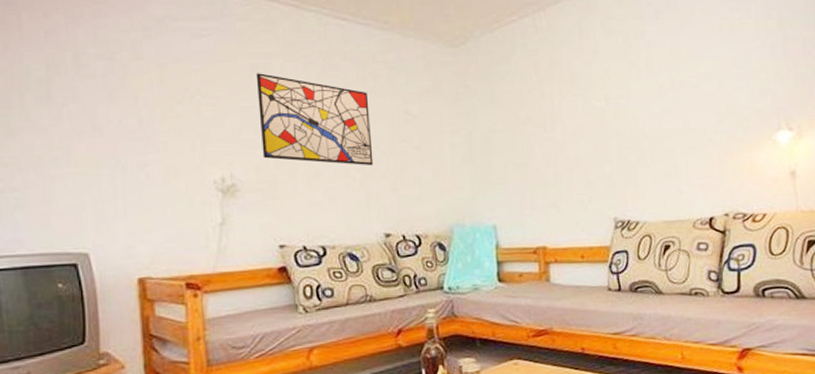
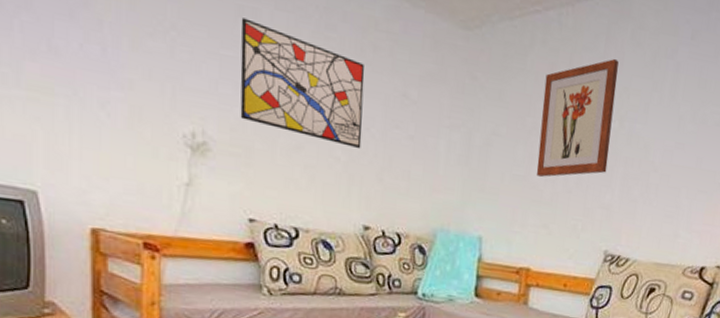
wall art: none [530,47,602,162] -> present [536,58,619,178]

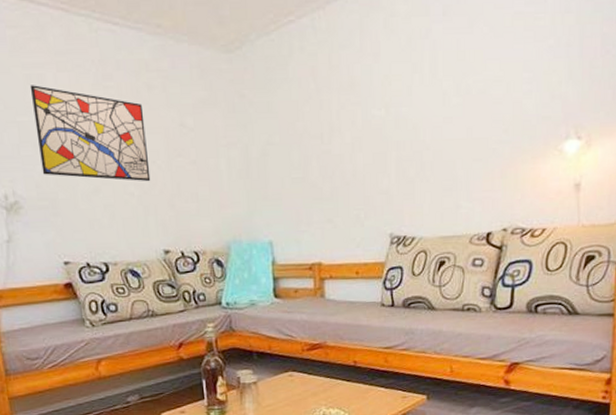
wall art: present [536,58,619,178] -> none [308,50,380,176]

